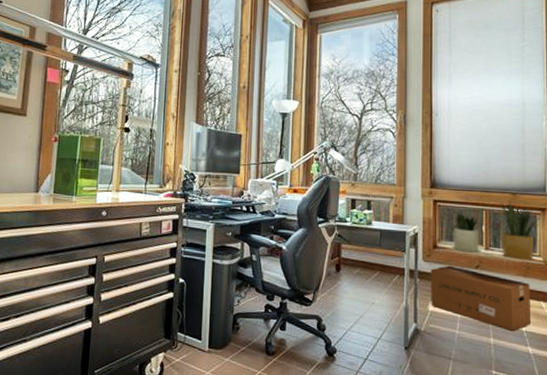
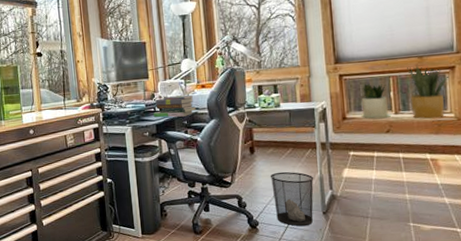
books: none [239,196,285,221] -> present [153,95,196,118]
waste bin: none [353,296,399,360] -> present [270,171,314,226]
box: present [430,265,532,332] -> none [341,133,446,186]

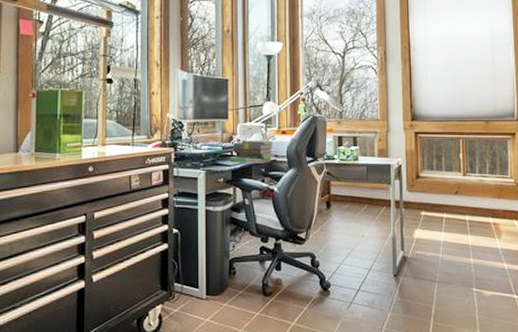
waste bin: present [270,171,314,226] -> none [344,229,387,289]
planter: present [361,83,391,120] -> none [433,142,459,180]
planter: present [407,65,447,120] -> none [475,129,508,184]

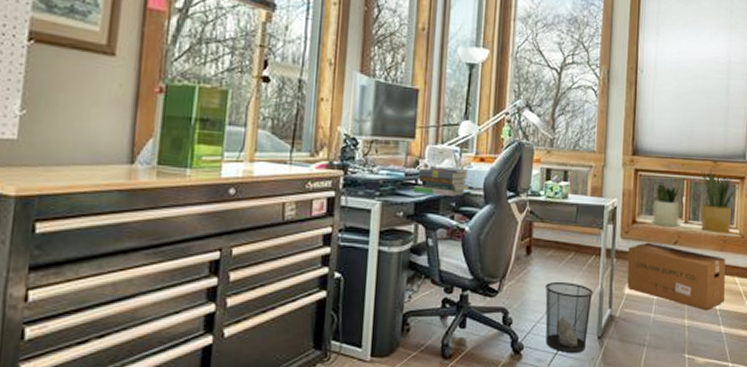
waste bin: none [344,229,387,289] -> present [545,281,593,353]
box: none [414,193,506,251] -> present [627,242,726,311]
planter: none [433,142,459,180] -> present [651,183,680,227]
planter: none [475,129,508,184] -> present [701,170,737,234]

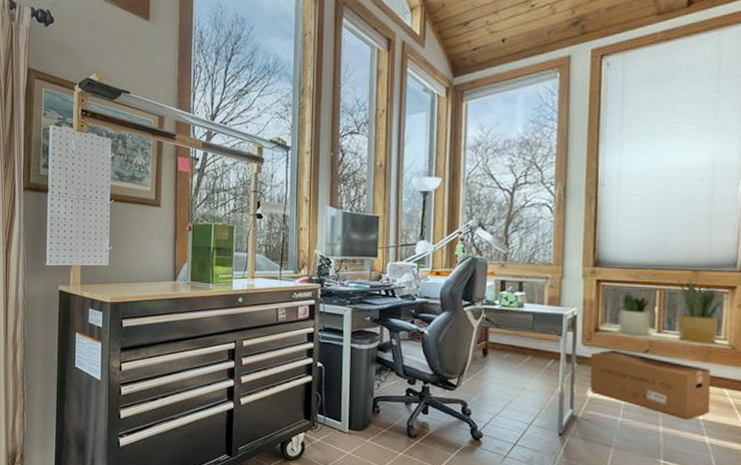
books: present [413,166,469,196] -> none [377,280,427,305]
waste bin: present [545,281,593,353] -> none [502,380,553,446]

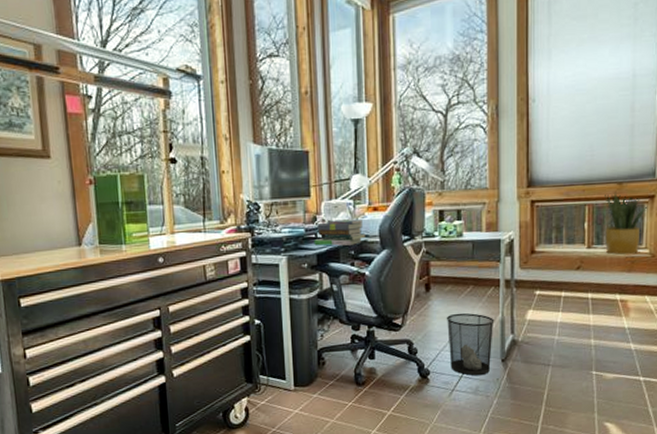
books: none [377,280,427,305] -> present [314,219,366,246]
waste bin: none [502,380,553,446] -> present [446,313,495,376]
box: present [590,349,711,420] -> none [527,270,635,330]
planter: present [617,293,652,337] -> none [551,211,583,254]

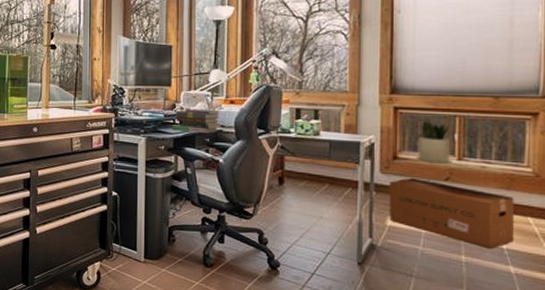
waste bin: present [446,313,495,376] -> none [299,209,351,275]
box: none [527,270,635,330] -> present [389,177,515,249]
planter: none [551,211,583,254] -> present [416,120,452,164]
planter: present [605,193,645,256] -> none [478,107,527,172]

